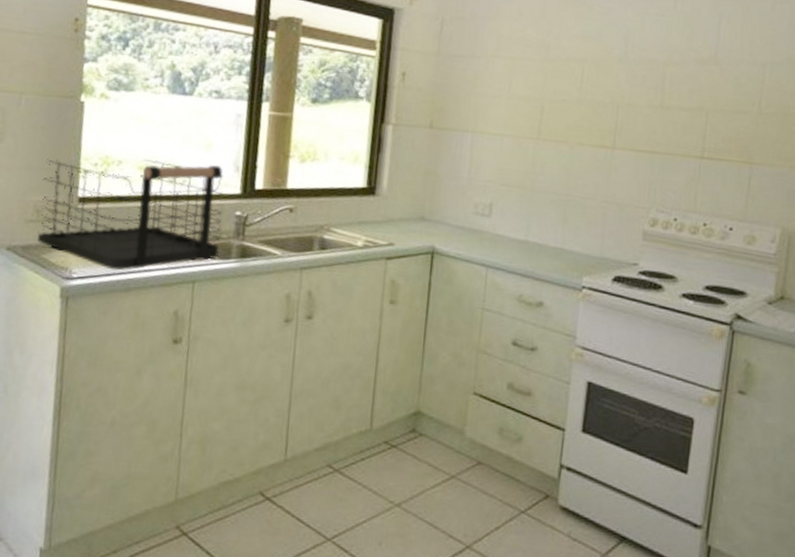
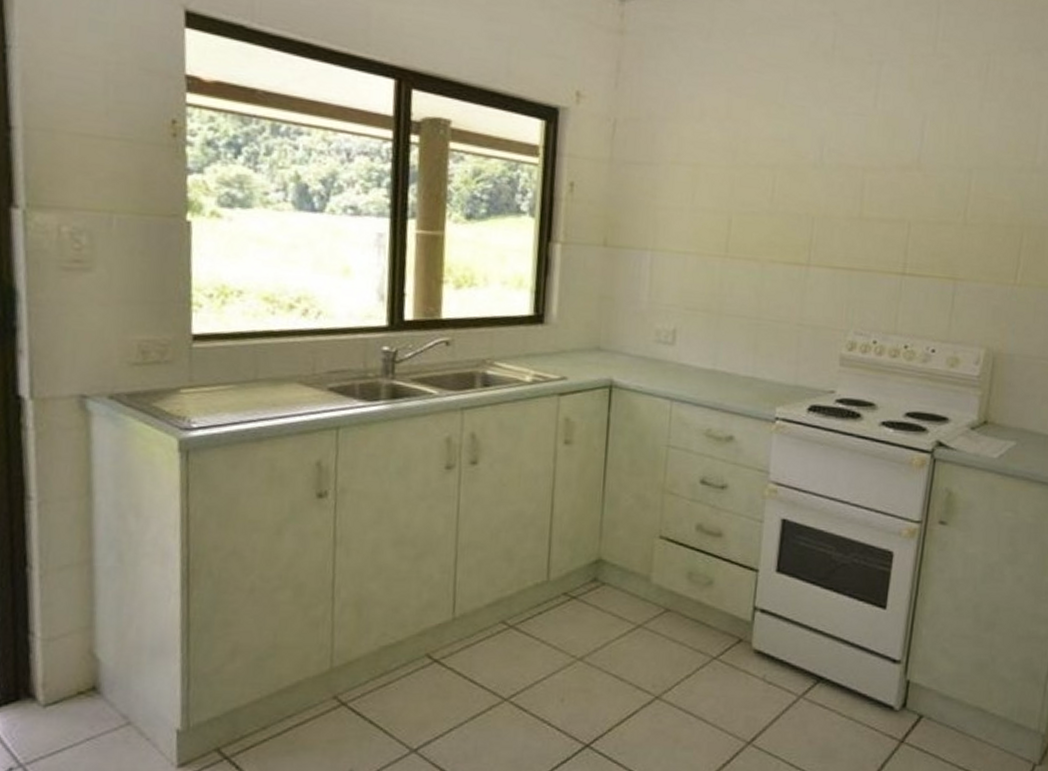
dish rack: present [37,159,224,270] -> none [145,289,367,418]

